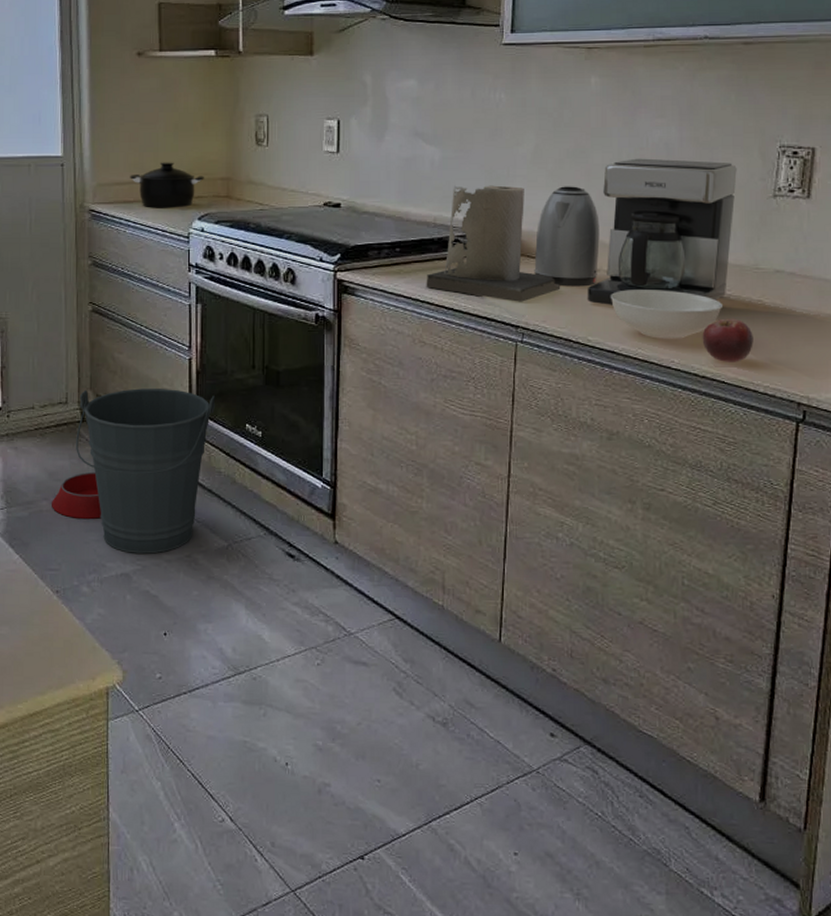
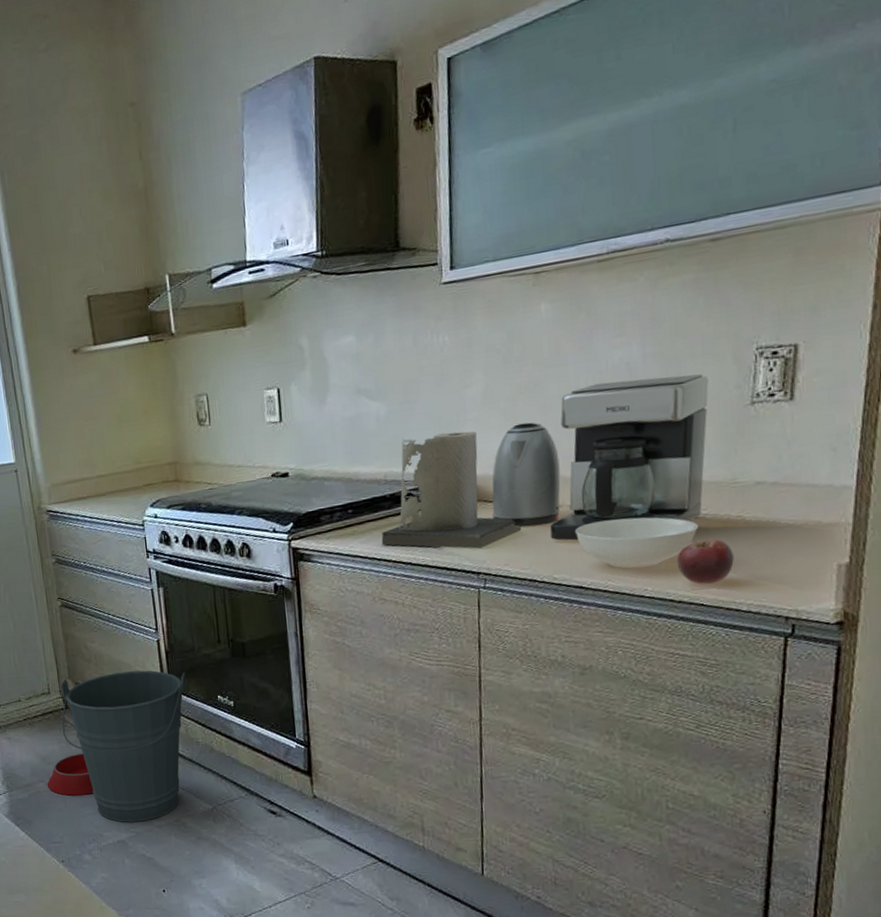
saucepan: present [130,162,204,208] -> none [80,453,152,501]

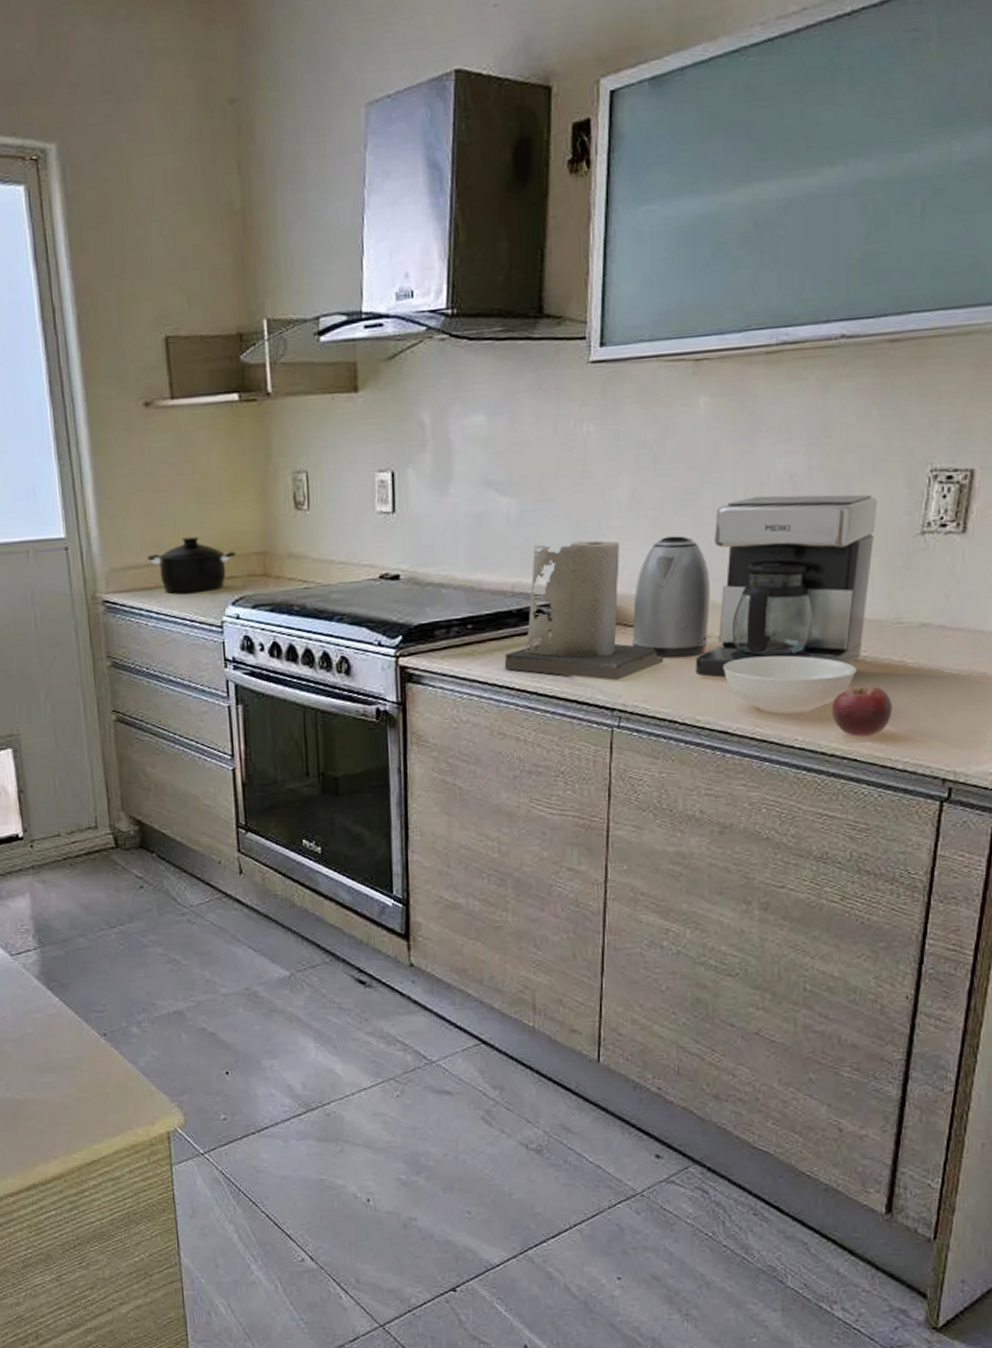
pet bowl: present [47,752,94,796] -> none [90,902,147,955]
bucket: present [60,670,187,823] -> none [110,805,266,989]
saucepan: none [80,453,152,501] -> present [147,536,236,594]

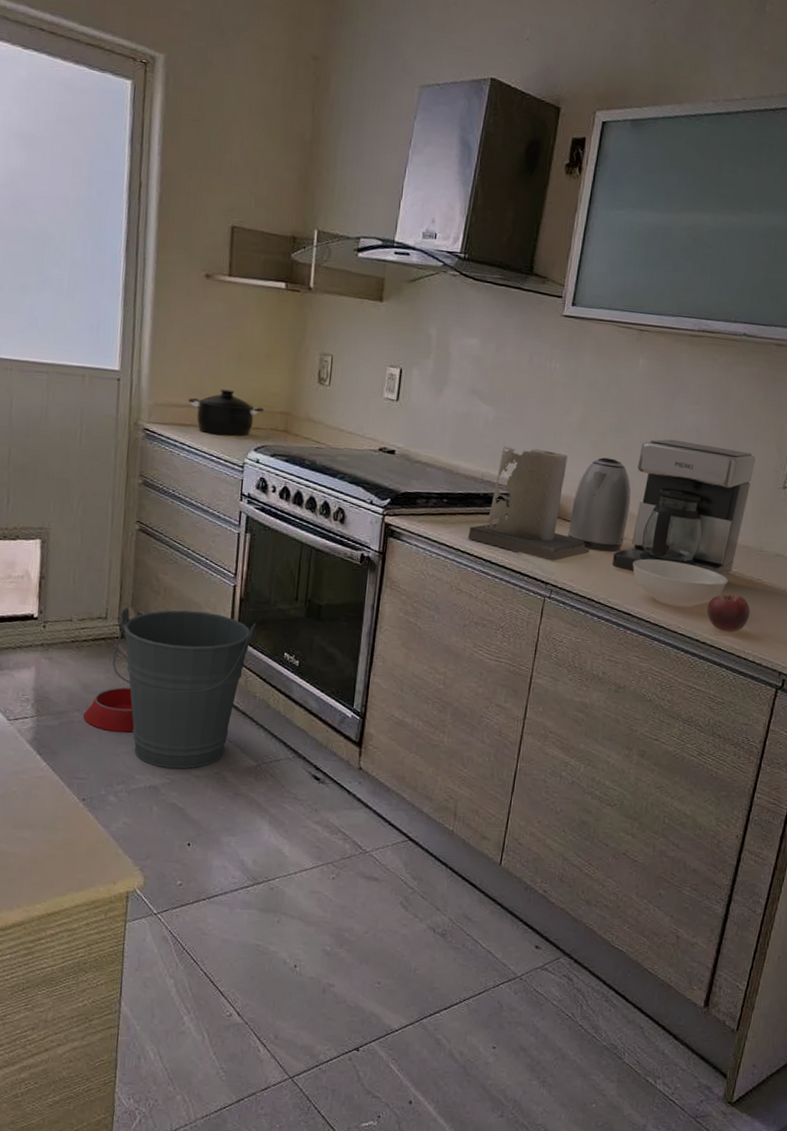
pet bowl: none [90,902,147,955] -> present [84,687,135,733]
bucket: none [110,805,266,989] -> present [112,607,257,769]

